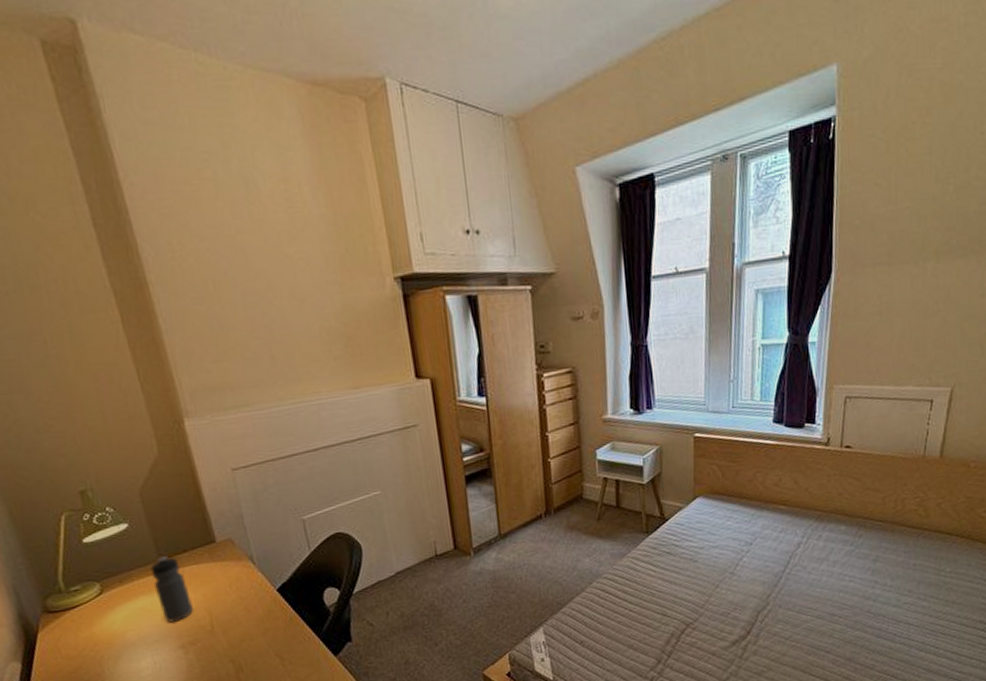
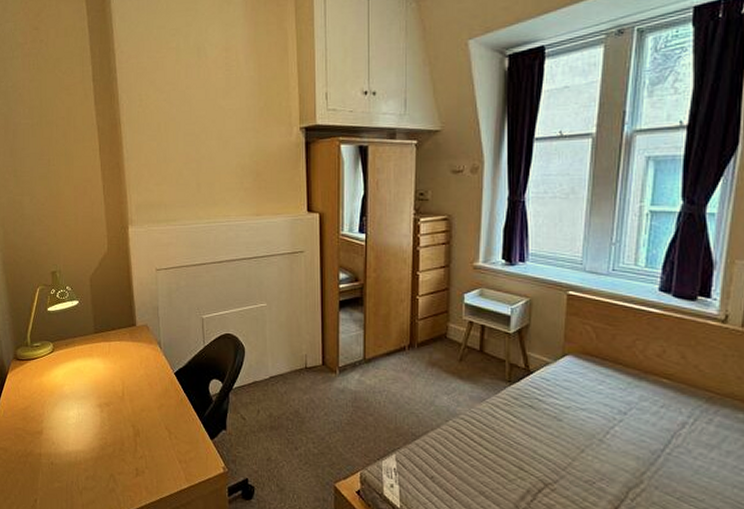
water bottle: present [150,556,193,623] -> none [88,331,112,385]

